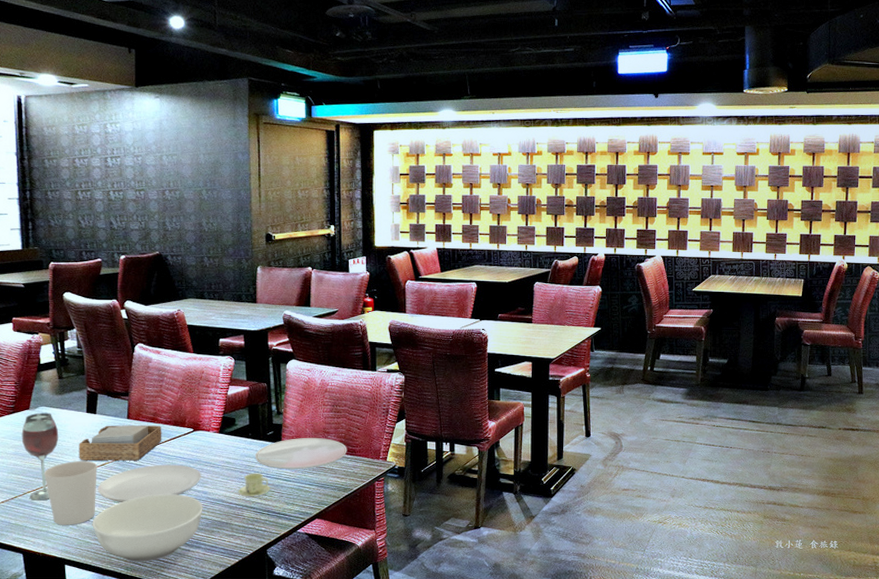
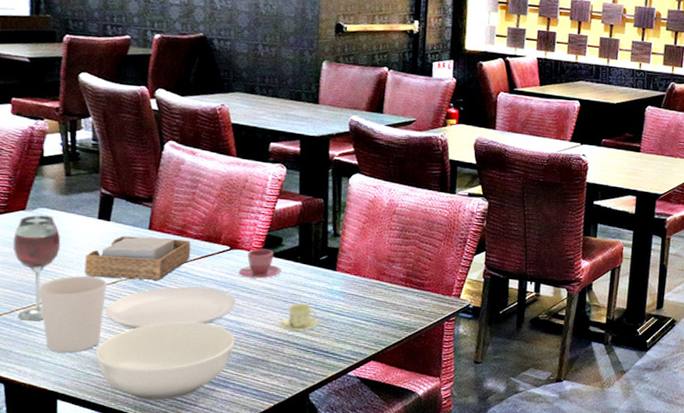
teacup: none [201,428,236,454] -> present [238,248,281,279]
plate: present [255,438,347,470] -> none [302,265,415,303]

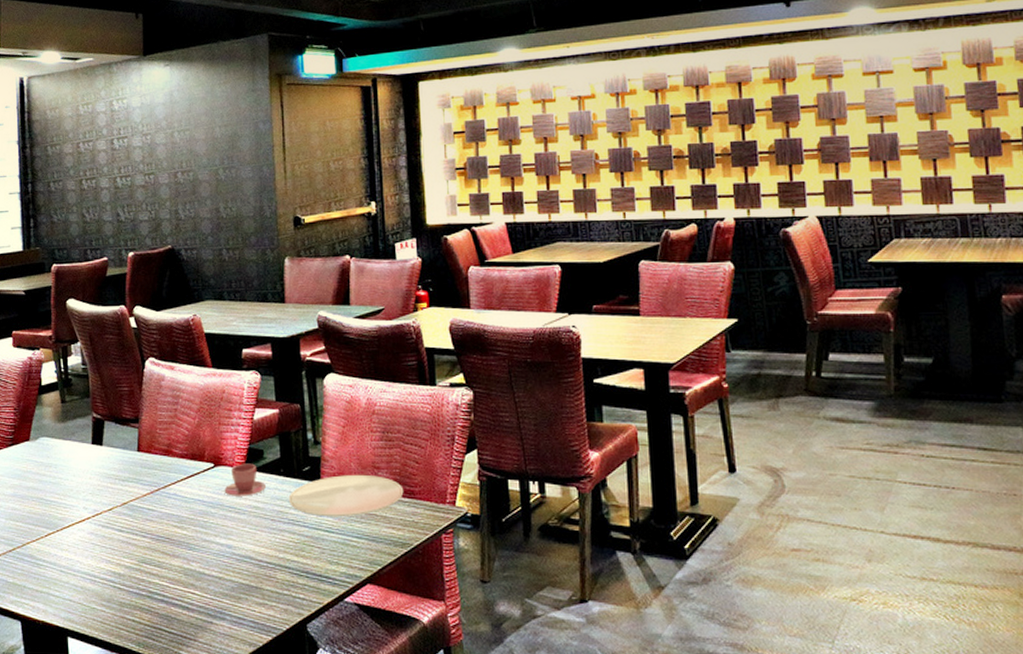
wineglass: present [12,215,61,321] -> none [20,444,61,554]
dixie cup: present [38,275,107,353] -> none [44,504,104,586]
napkin holder: present [84,235,191,280] -> none [83,459,178,505]
bowl: present [95,321,235,401] -> none [98,548,228,636]
plate: present [105,286,236,329] -> none [104,509,224,558]
cup and saucer: present [279,303,319,331] -> none [269,521,309,553]
plate: none [302,265,415,303] -> present [288,475,404,517]

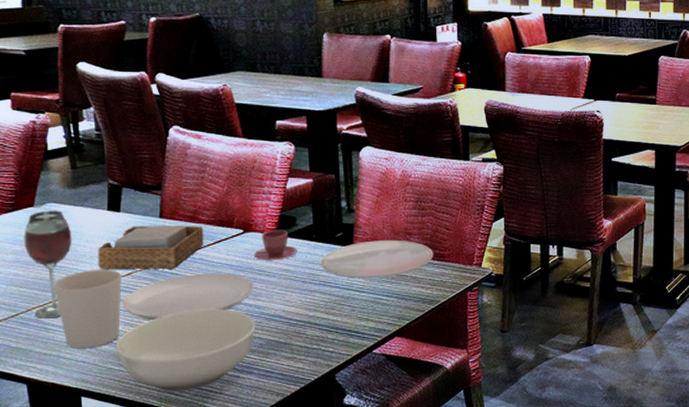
wineglass: none [20,444,61,554] -> present [23,210,72,319]
dixie cup: none [44,504,104,586] -> present [53,269,122,348]
napkin holder: none [83,459,178,505] -> present [98,226,204,269]
bowl: none [98,548,228,636] -> present [115,309,256,392]
plate: none [104,509,224,558] -> present [122,273,253,320]

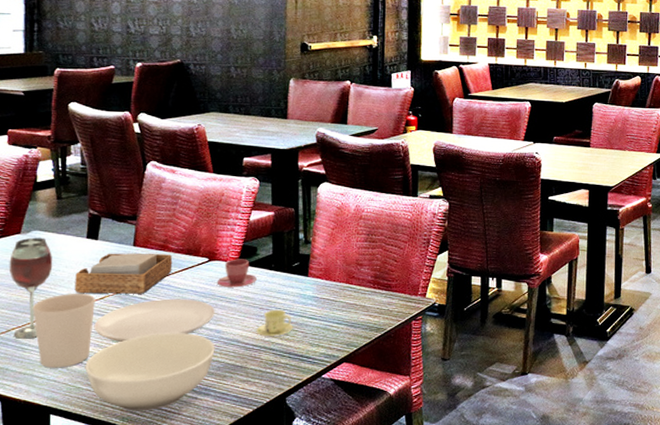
cup and saucer: none [299,282,340,312] -> present [256,309,293,337]
plate: present [320,240,434,279] -> none [277,270,382,306]

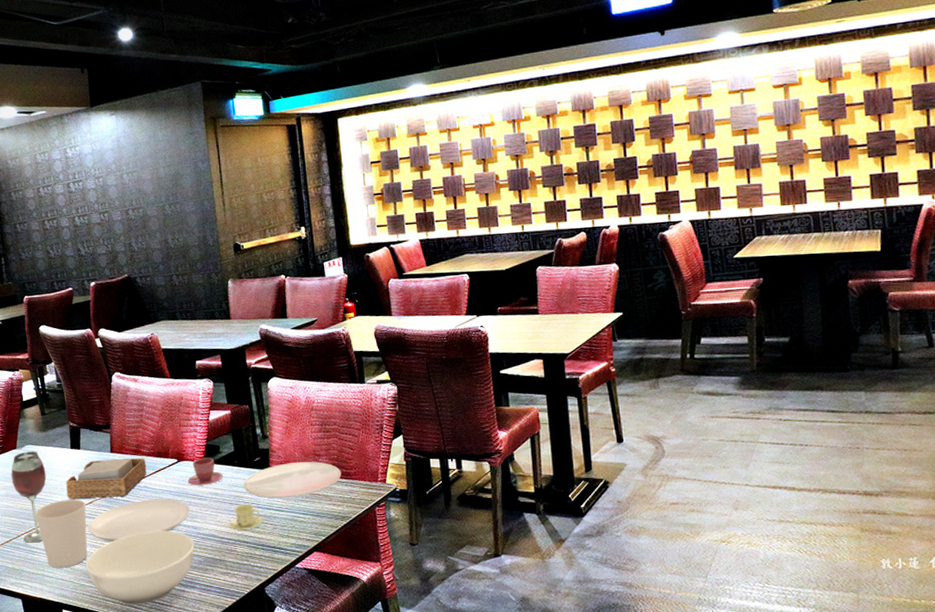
plate: none [277,270,382,306] -> present [243,462,342,499]

